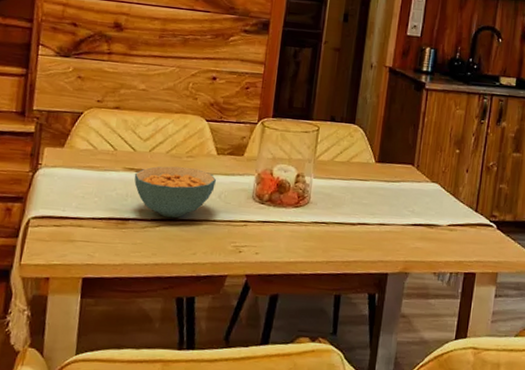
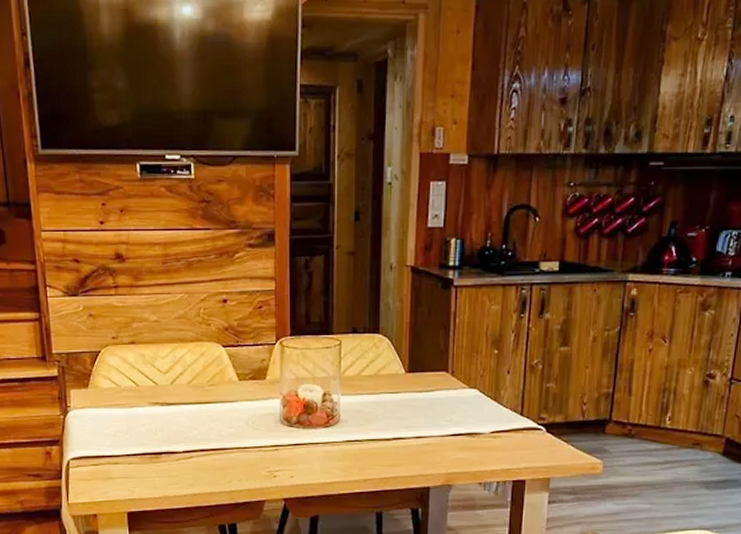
cereal bowl: present [134,166,216,218] -> none [160,396,241,449]

